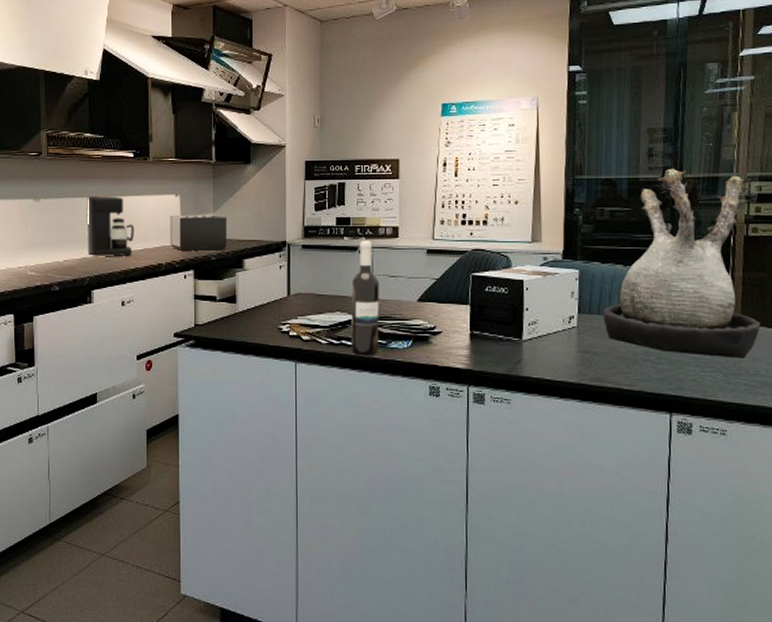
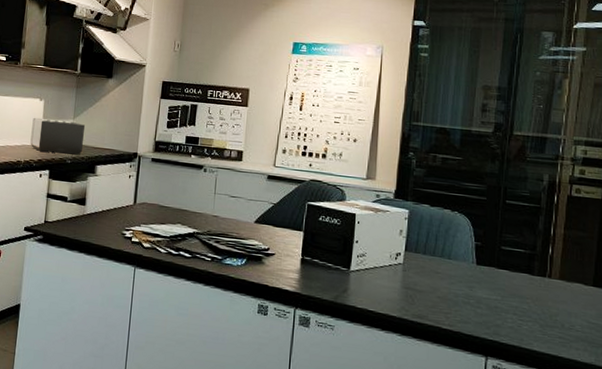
wine bottle: present [350,241,380,356] -> none [187,160,220,270]
plant: present [603,168,760,359] -> none [428,124,578,312]

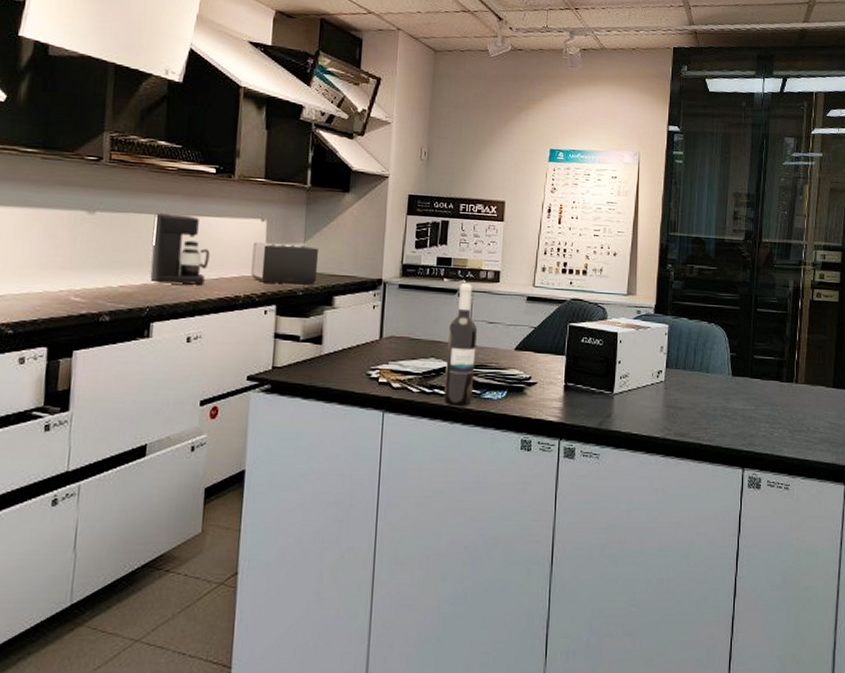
wine bottle: none [187,160,220,270] -> present [443,283,477,407]

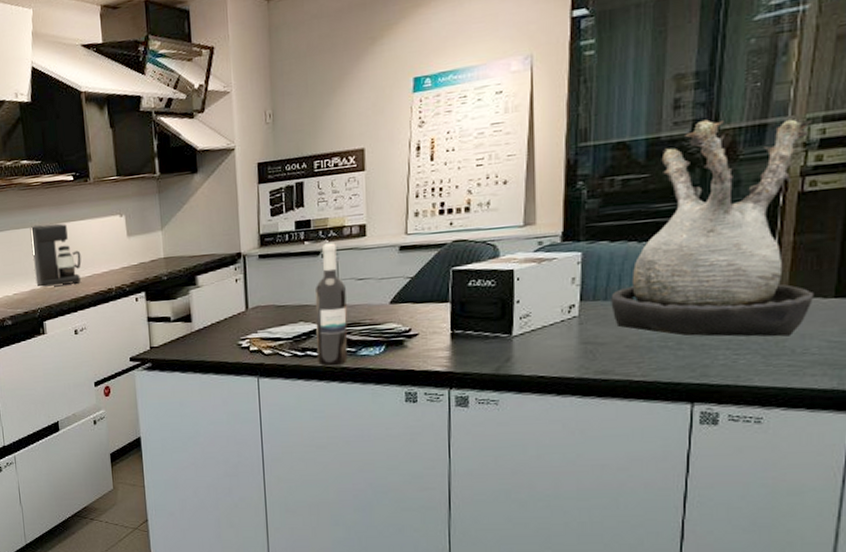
toaster: present [251,243,319,285] -> none [116,232,178,273]
plant: none [688,232,820,416] -> present [611,118,814,337]

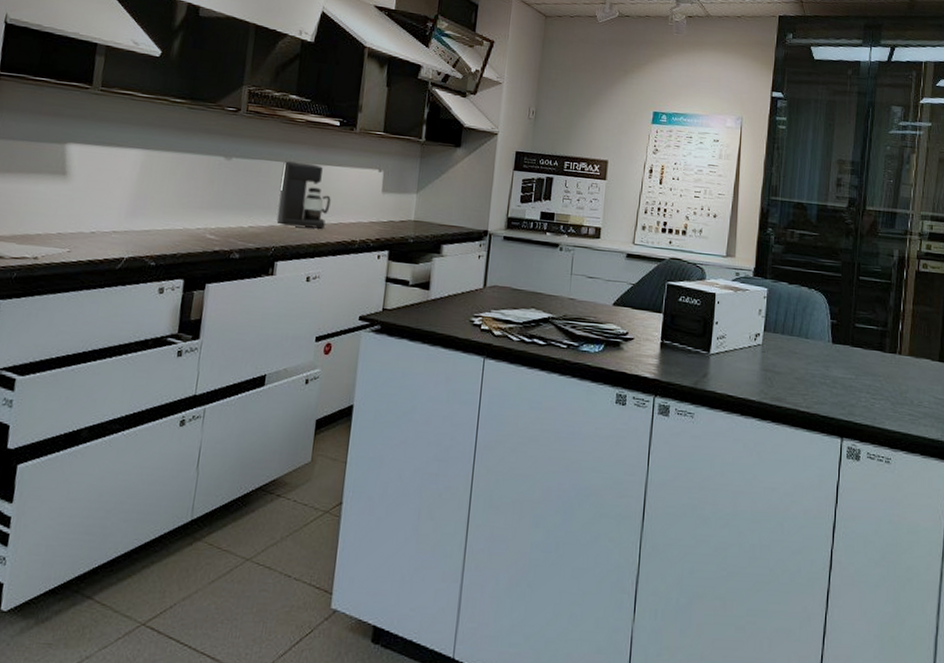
wine bottle: present [314,243,348,367] -> none [541,238,577,358]
plant: present [611,118,814,337] -> none [786,199,925,389]

